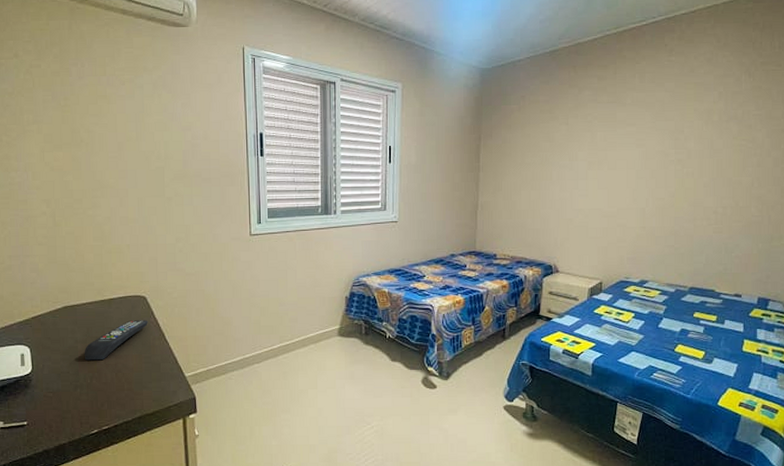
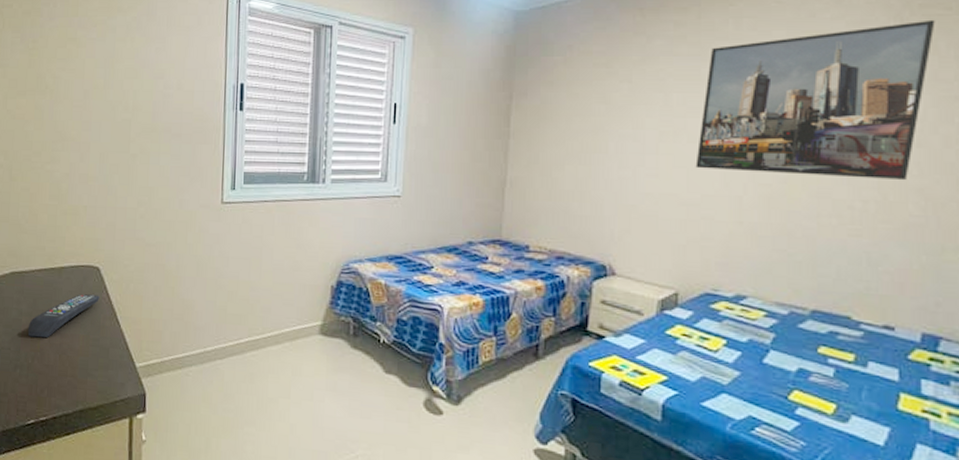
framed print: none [613,73,771,192] -> present [695,19,935,181]

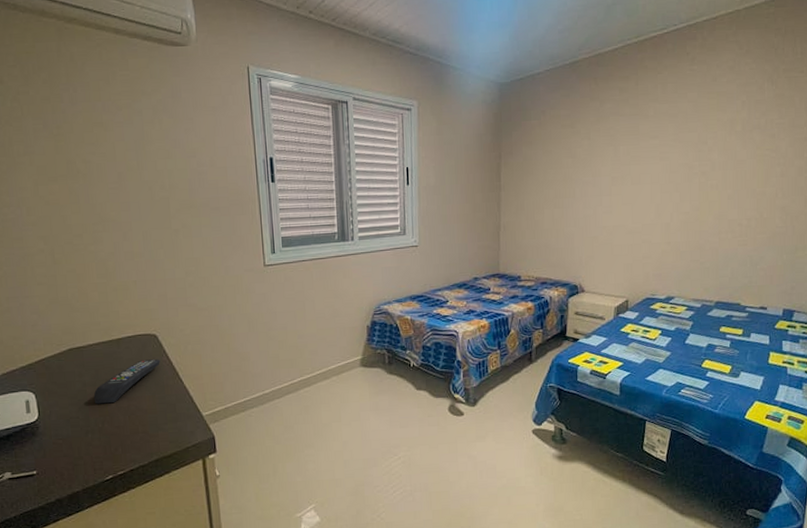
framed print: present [695,19,935,181] -> none [637,80,793,204]

